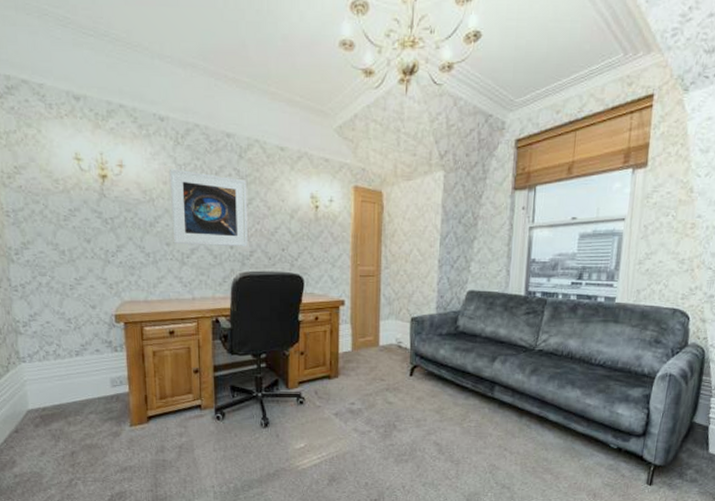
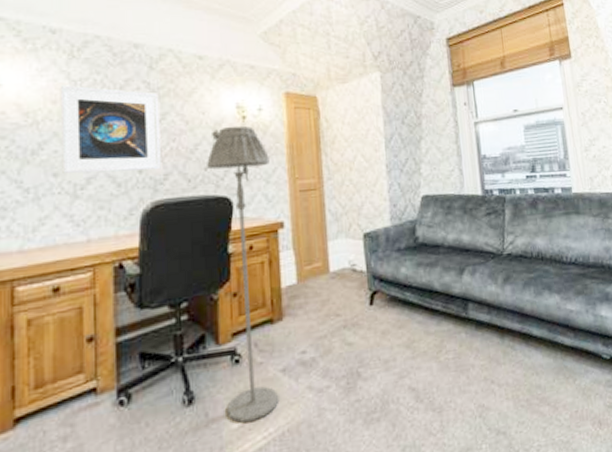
floor lamp: none [284,214,336,445] -> present [207,125,278,423]

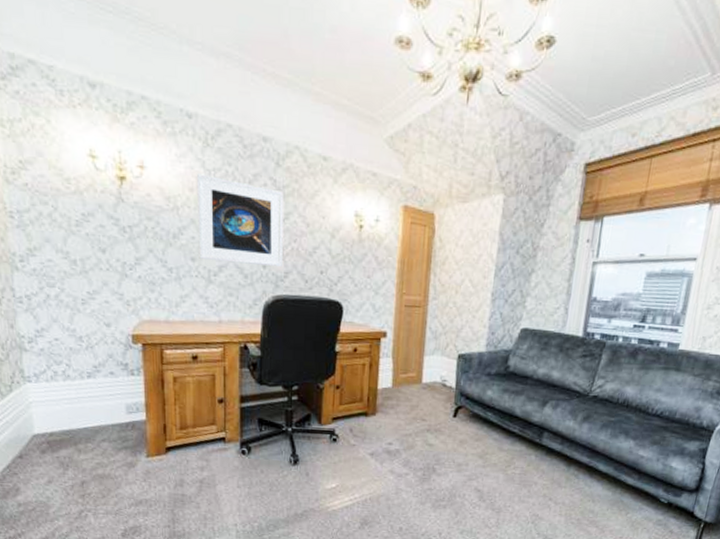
floor lamp: present [207,125,278,423] -> none [323,233,381,486]

